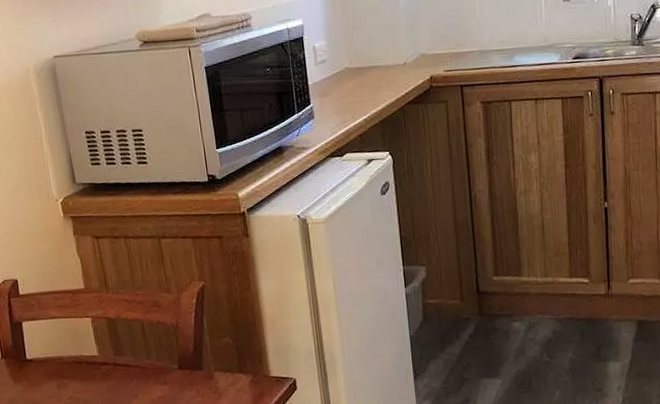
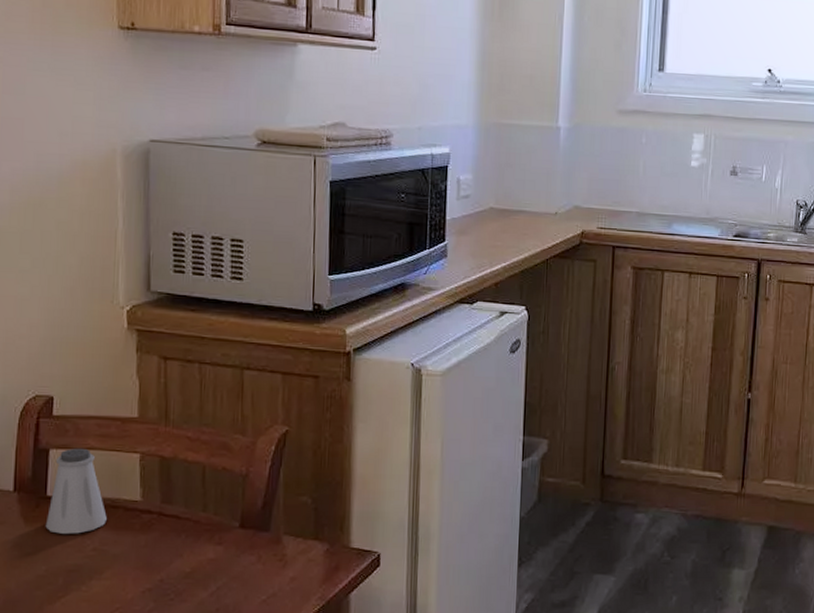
saltshaker: none [28,318,75,388] -> present [45,448,107,534]

